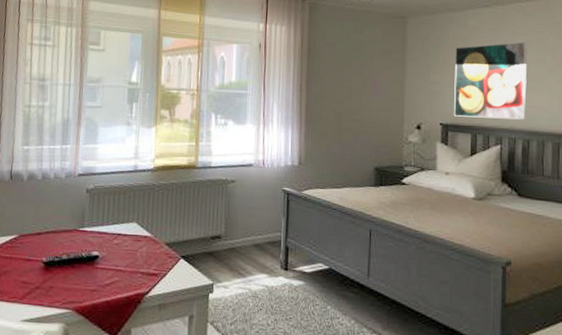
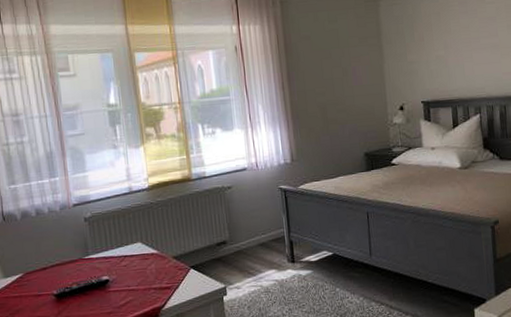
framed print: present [453,41,527,120] -> none [429,10,501,93]

